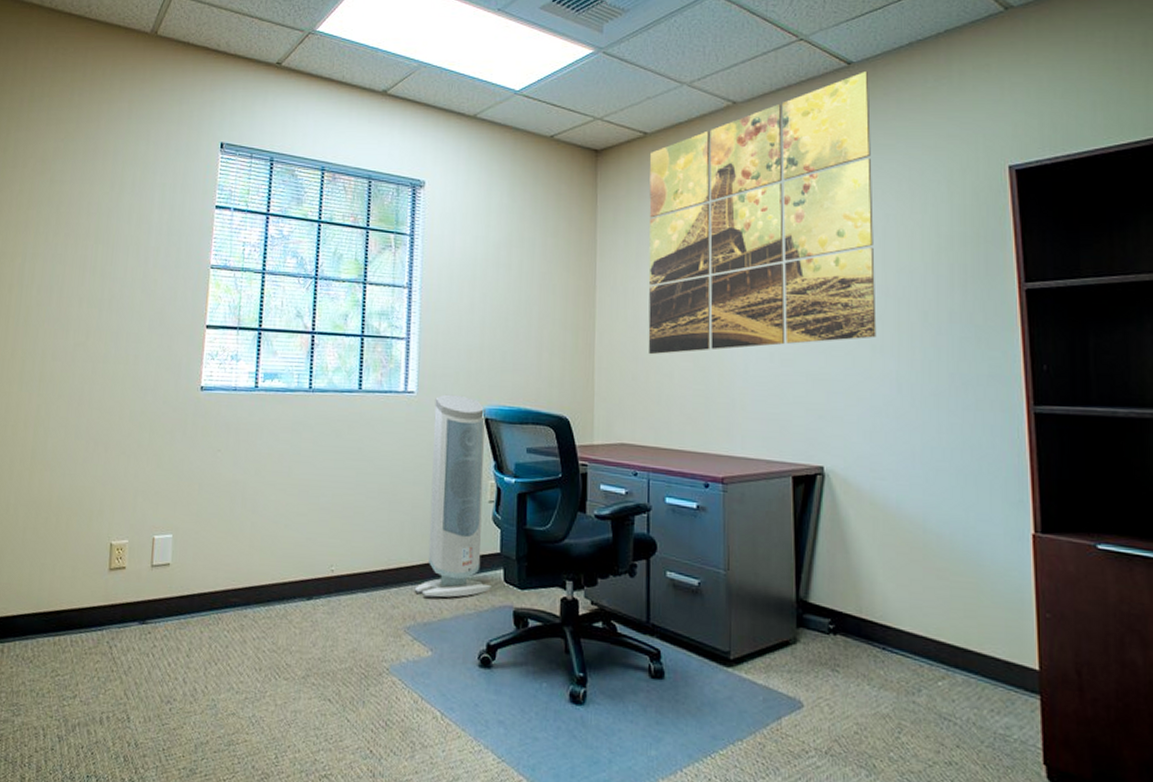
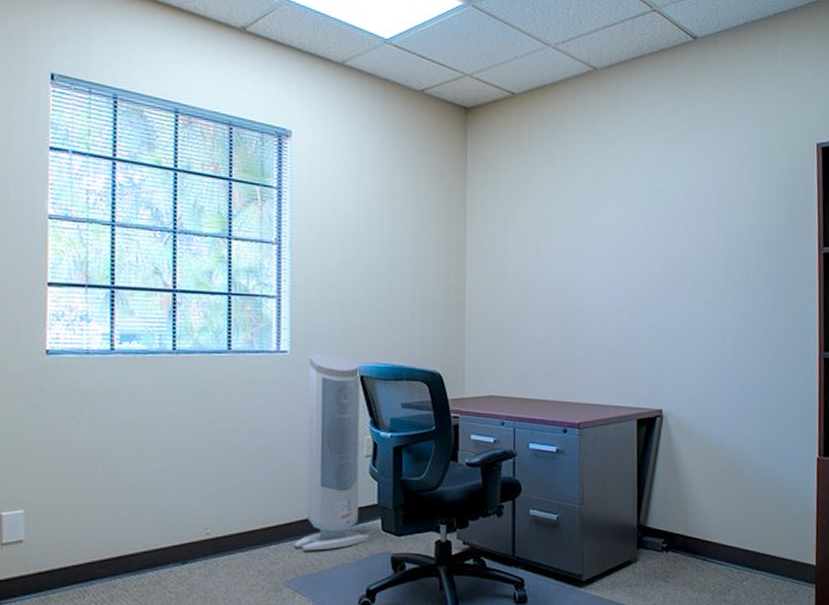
wall art: present [648,72,877,355] -> none [514,47,711,312]

